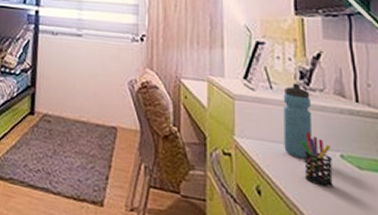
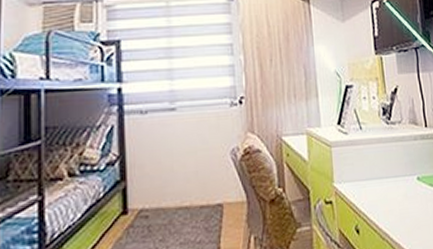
water bottle: present [283,83,312,159] -> none [371,119,395,190]
pen holder: present [300,132,333,187] -> none [387,163,414,210]

